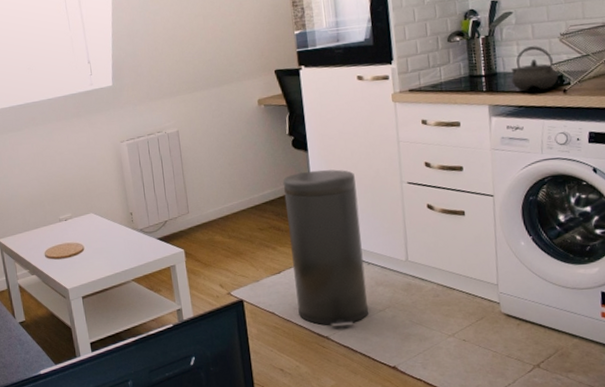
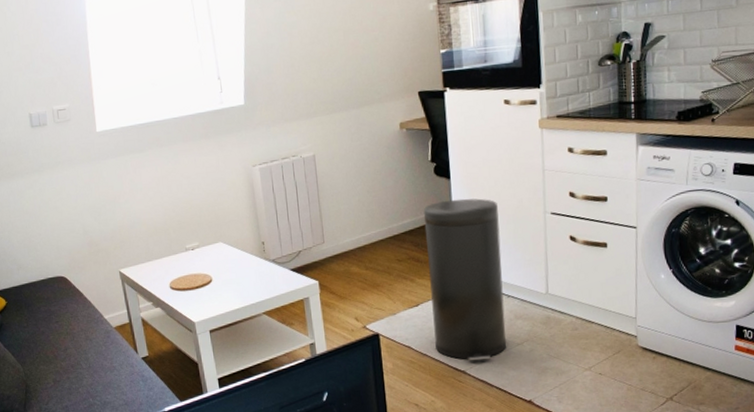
kettle: present [511,46,559,93] -> none [660,72,708,121]

